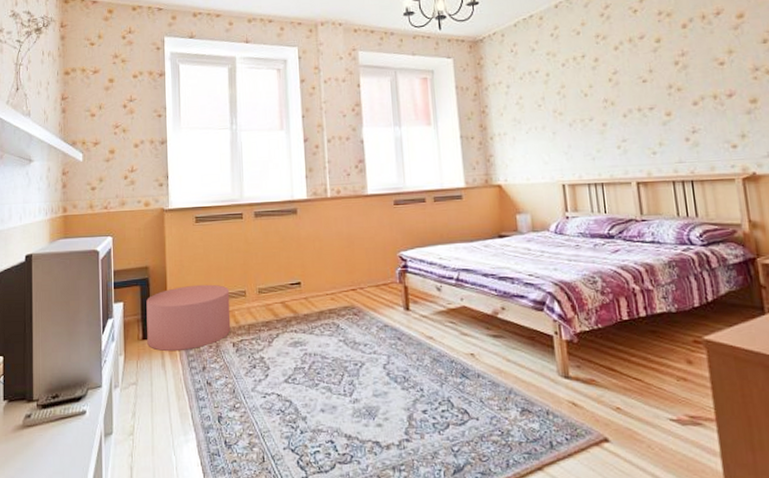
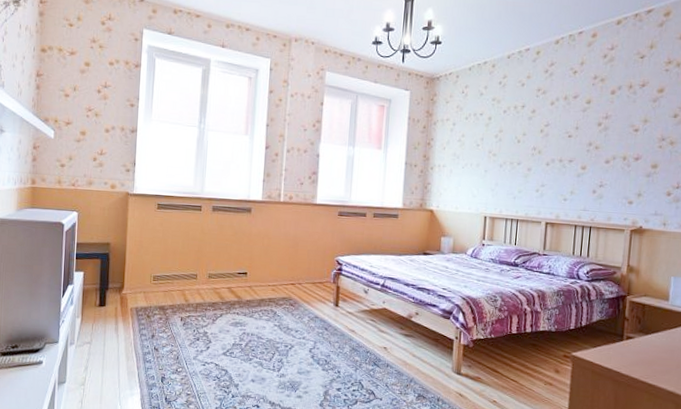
pouf: present [146,284,231,351] -> none [103,264,183,319]

